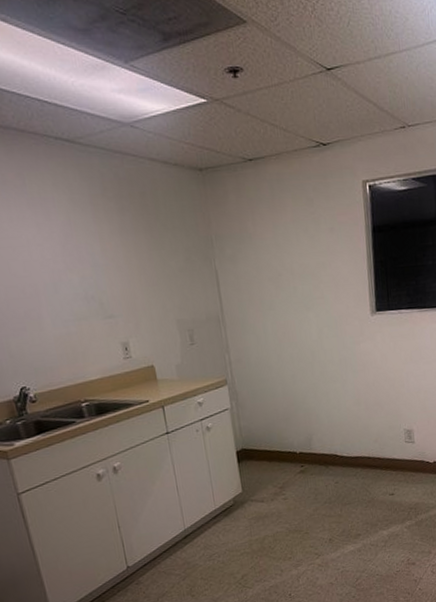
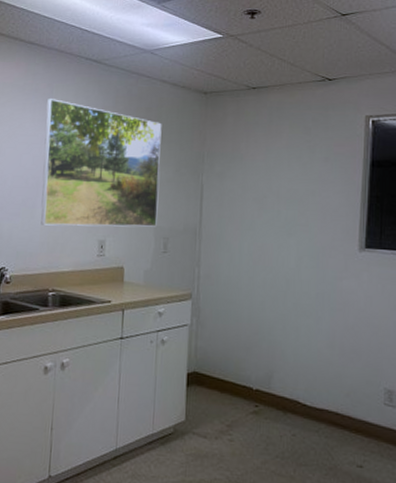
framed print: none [21,191,179,336] -> present [41,99,162,227]

